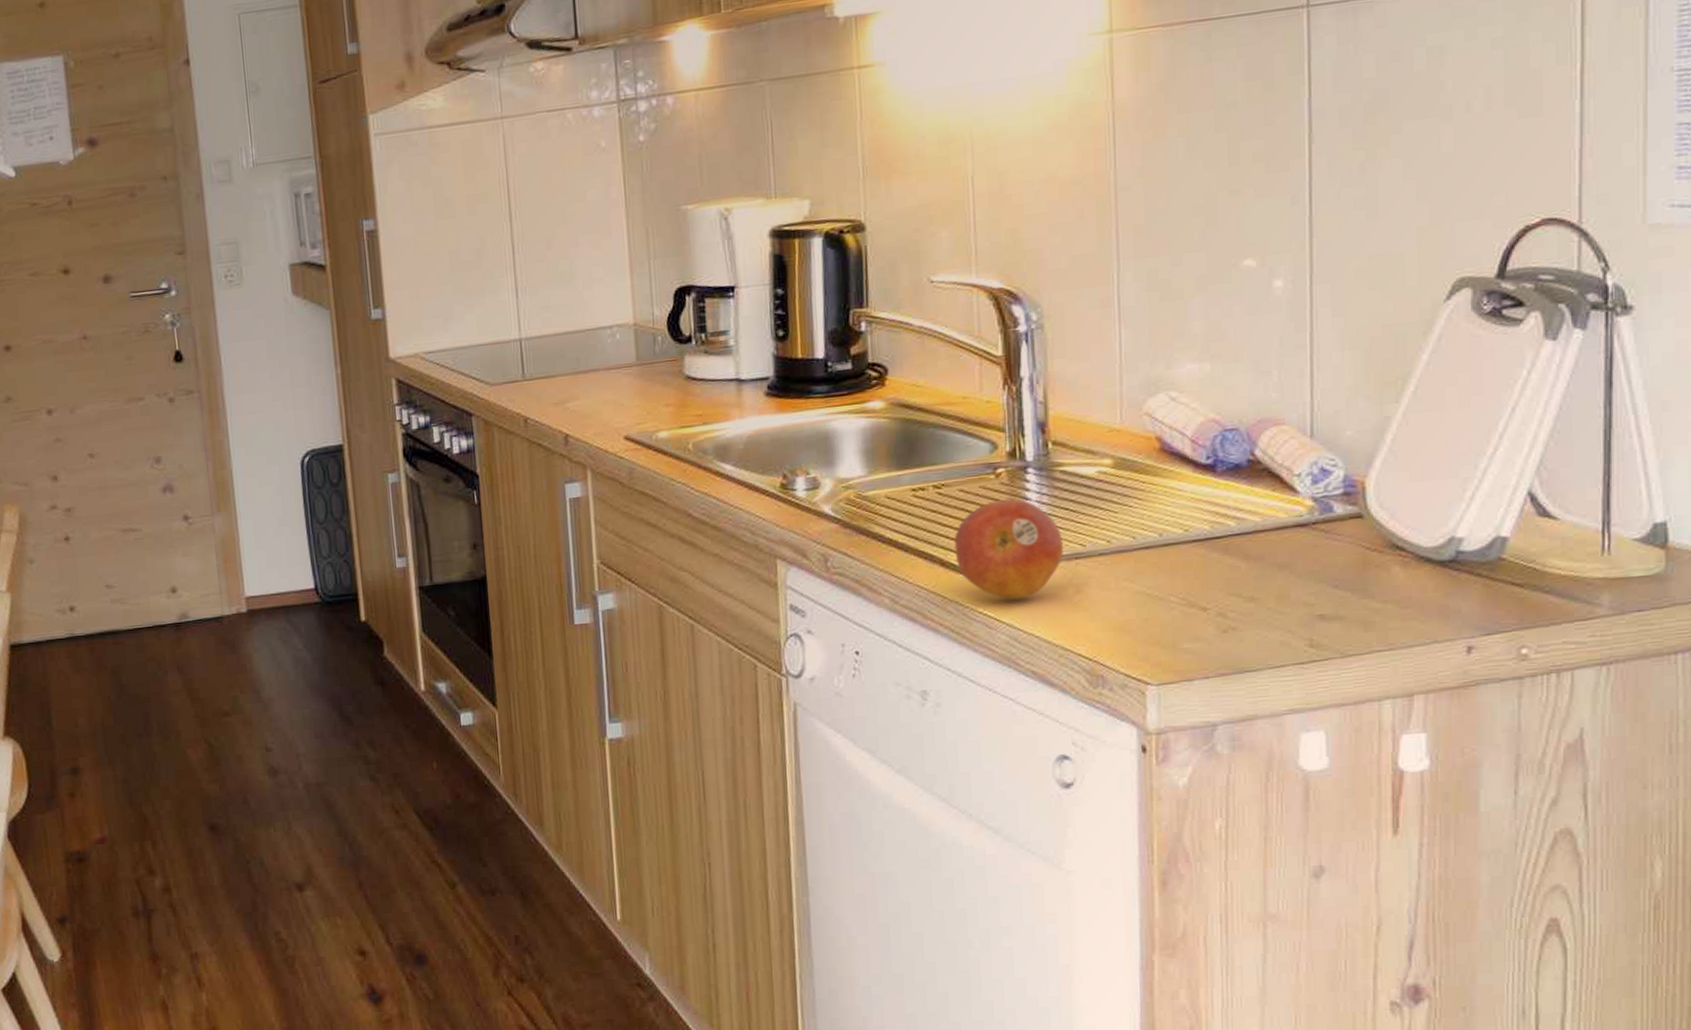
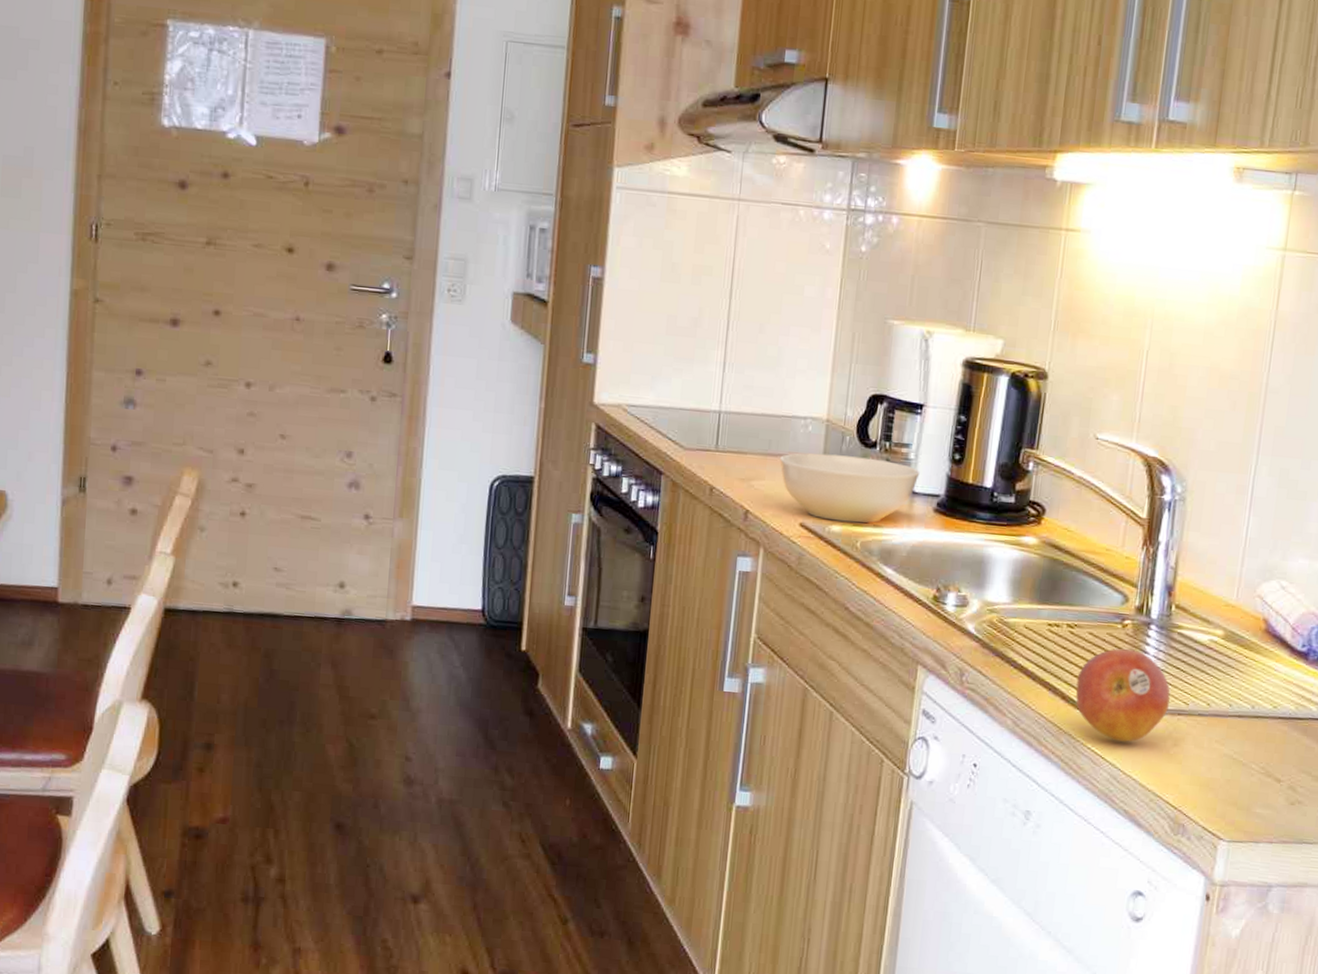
bowl: none [591,353,743,427] -> present [780,453,920,523]

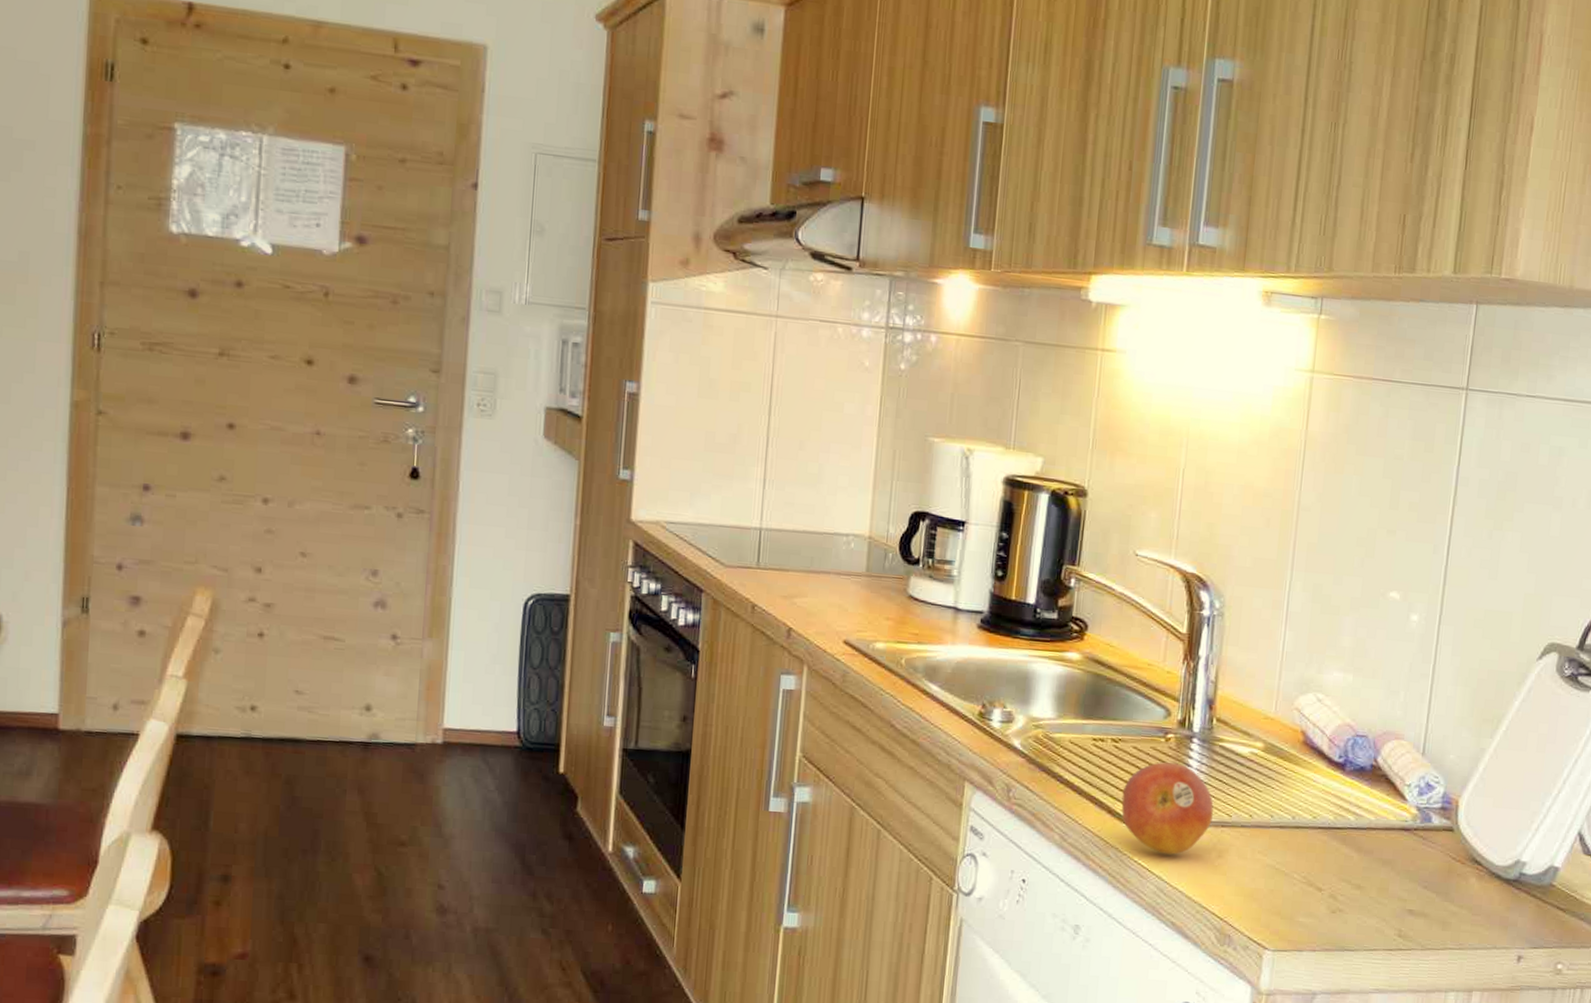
bowl: present [780,453,920,523] -> none [822,570,963,640]

